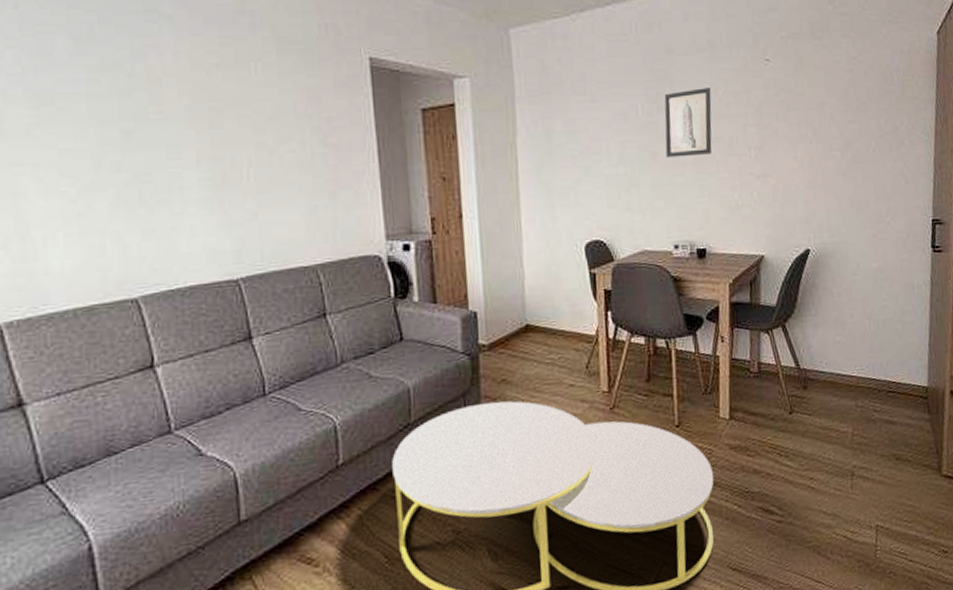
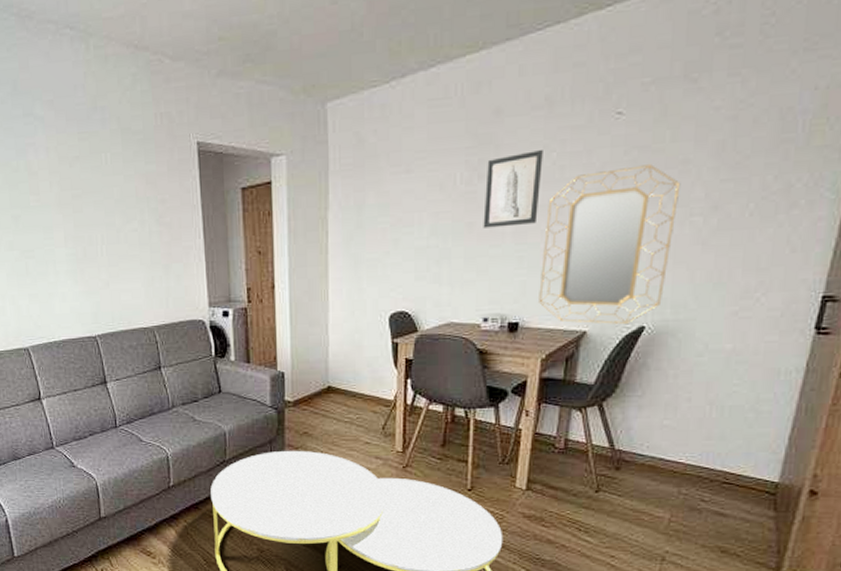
home mirror: none [719,105,821,248] -> present [539,164,681,324]

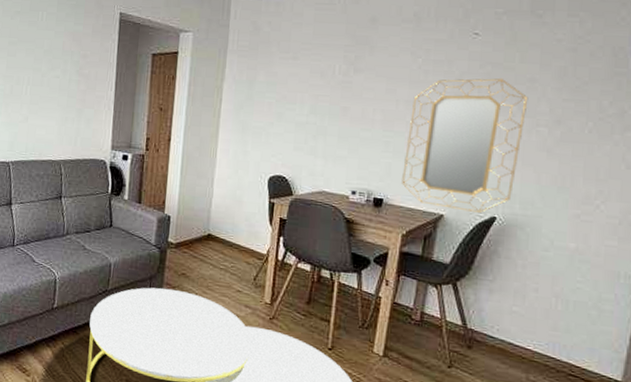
wall art: present [483,150,543,228] -> none [356,55,411,115]

